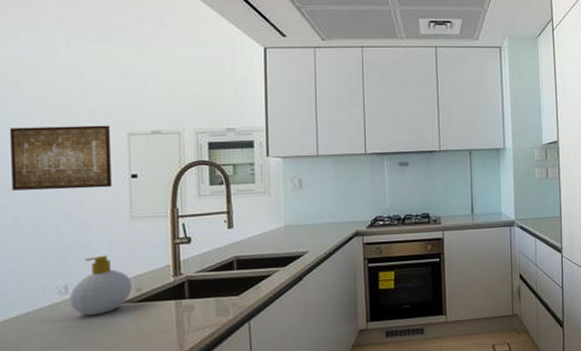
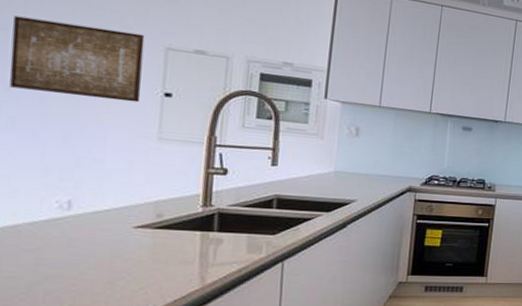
soap bottle: present [69,255,132,316] -> none [71,174,152,237]

